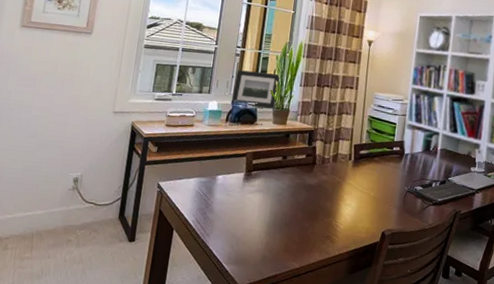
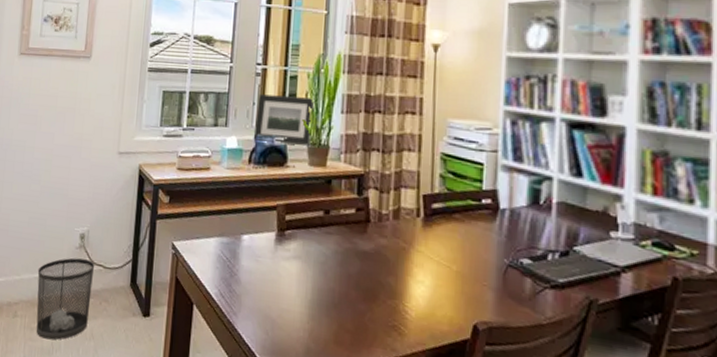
waste bin: none [26,197,87,266] -> present [36,257,95,340]

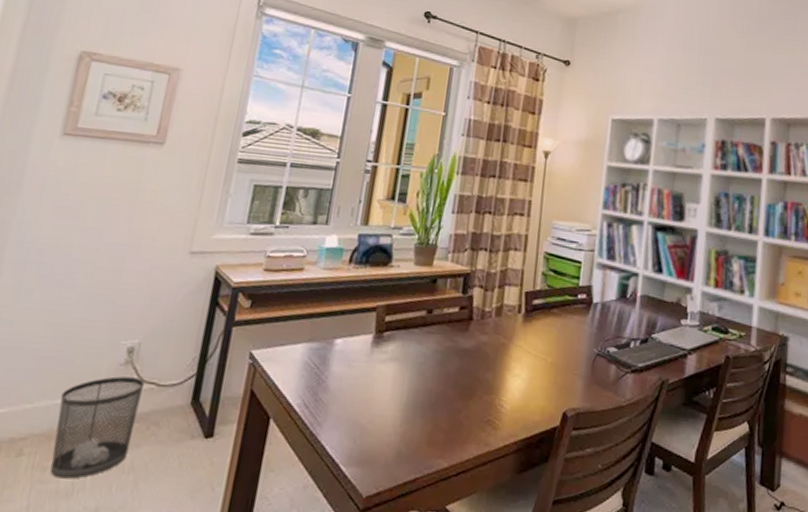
picture frame: present [253,94,315,146] -> none [356,192,426,245]

